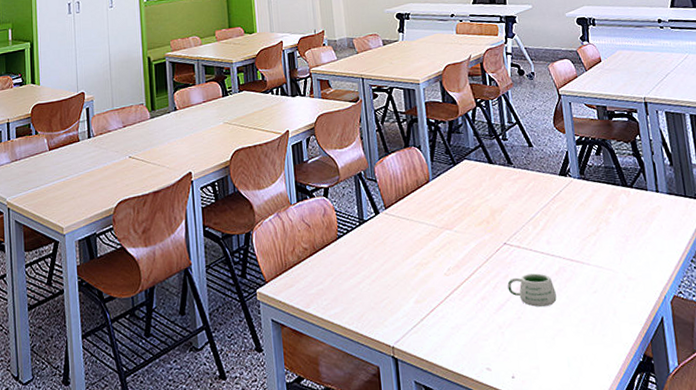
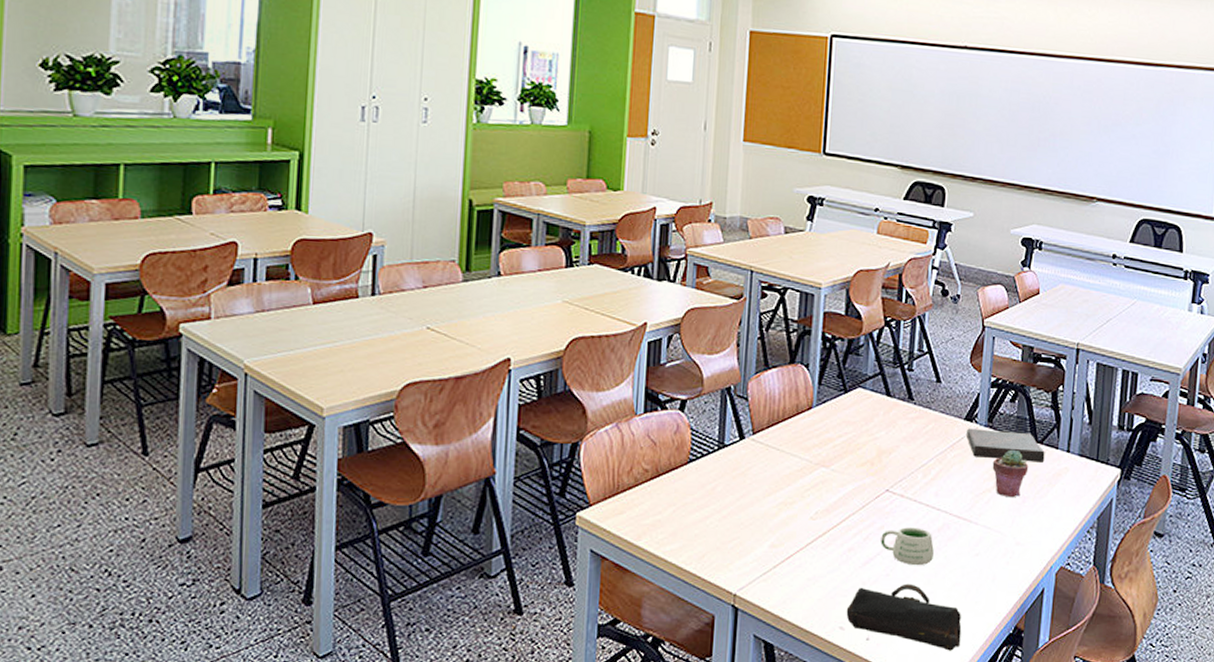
pencil case: none [489,324,597,382] -> present [846,584,962,651]
book: none [563,180,638,206] -> present [967,428,1045,463]
potted succulent: none [591,195,625,238] -> present [992,449,1029,498]

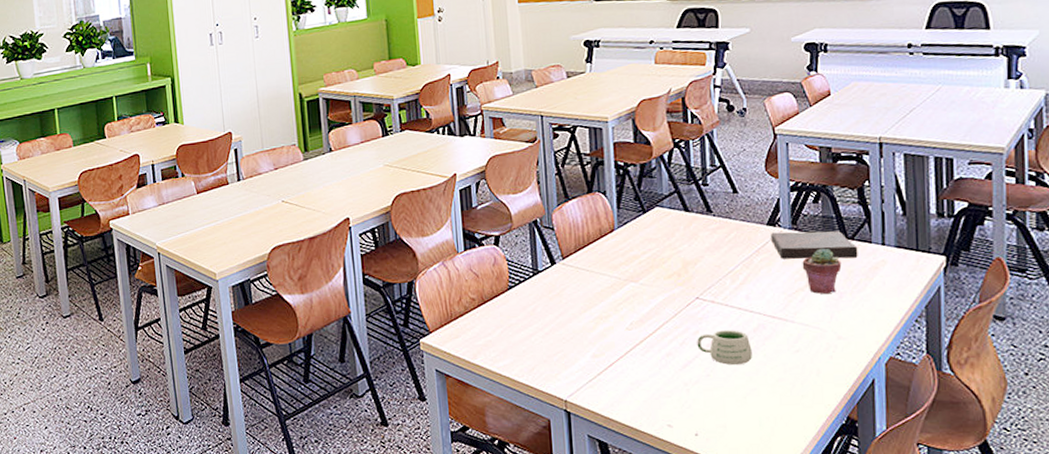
pencil case: present [846,584,962,651] -> none [672,382,792,443]

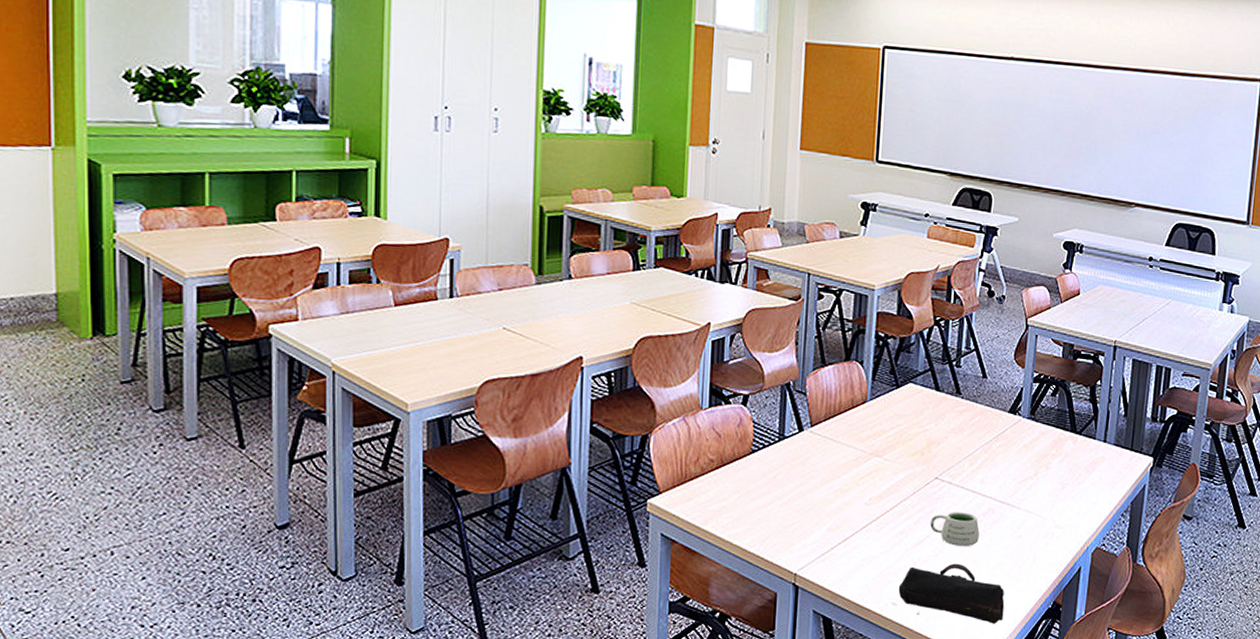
pencil case: none [672,382,792,443] -> present [898,563,1005,624]
book: present [771,231,858,259] -> none [1010,420,1083,452]
potted succulent: present [802,248,842,295] -> none [1034,440,1068,484]

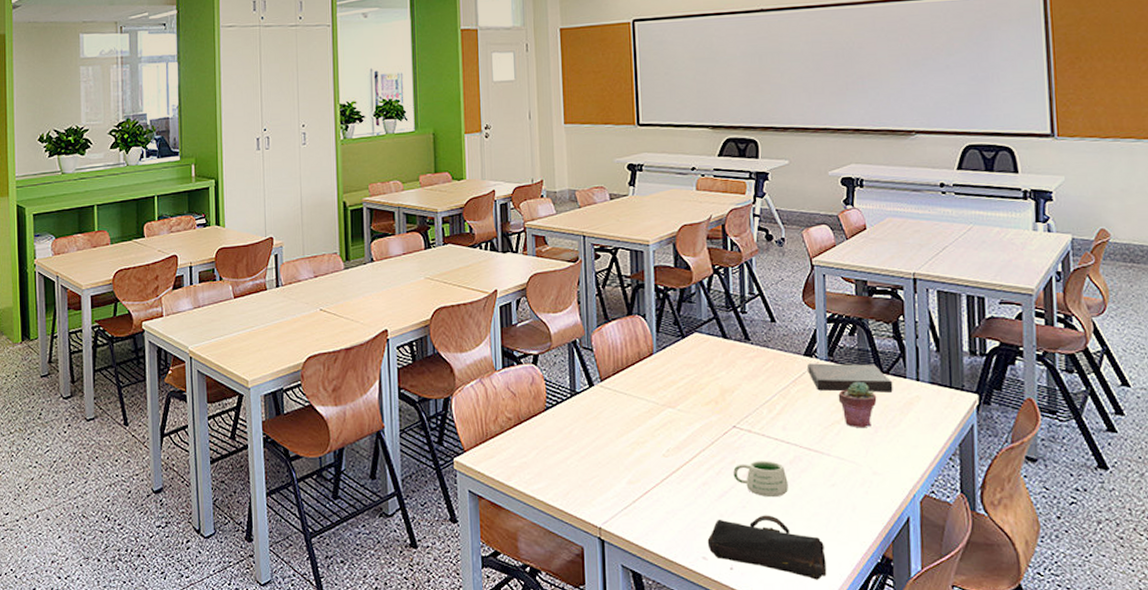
book: none [1010,420,1083,452] -> present [808,363,893,393]
potted succulent: none [1034,440,1068,484] -> present [838,381,877,428]

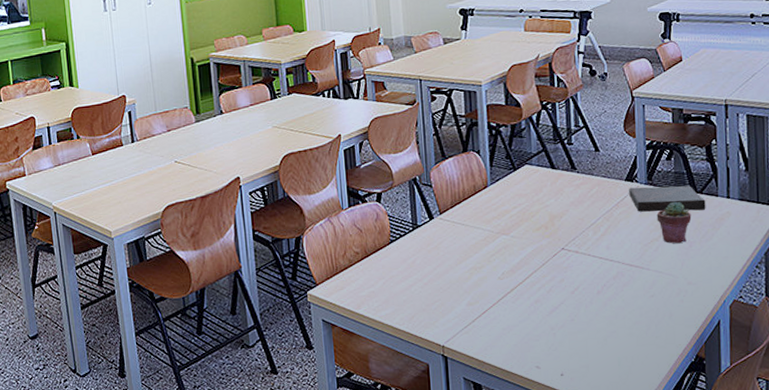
pencil case: present [707,515,827,580] -> none [540,326,647,380]
mug: present [733,461,788,498] -> none [562,278,612,310]

